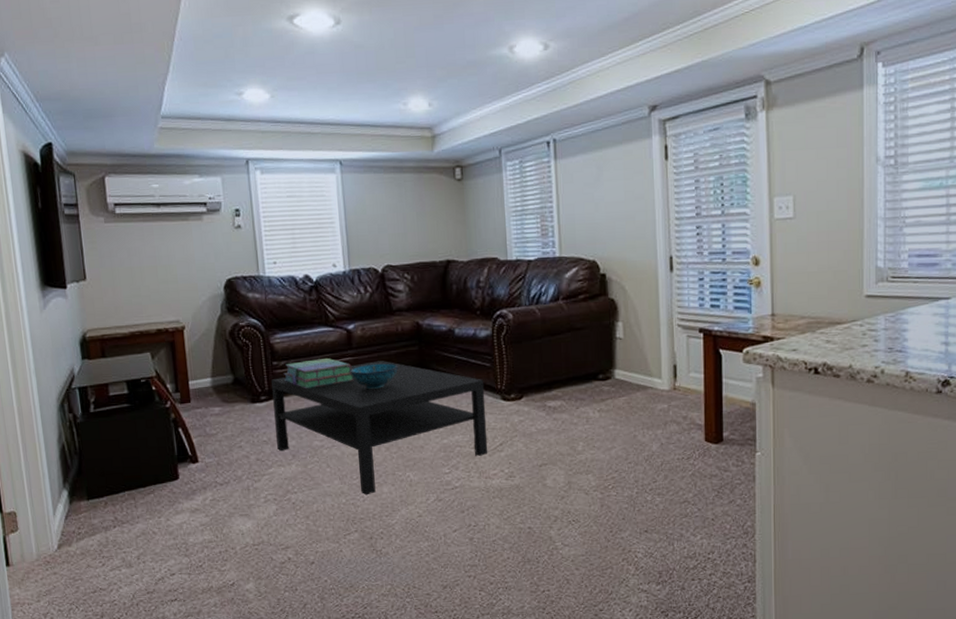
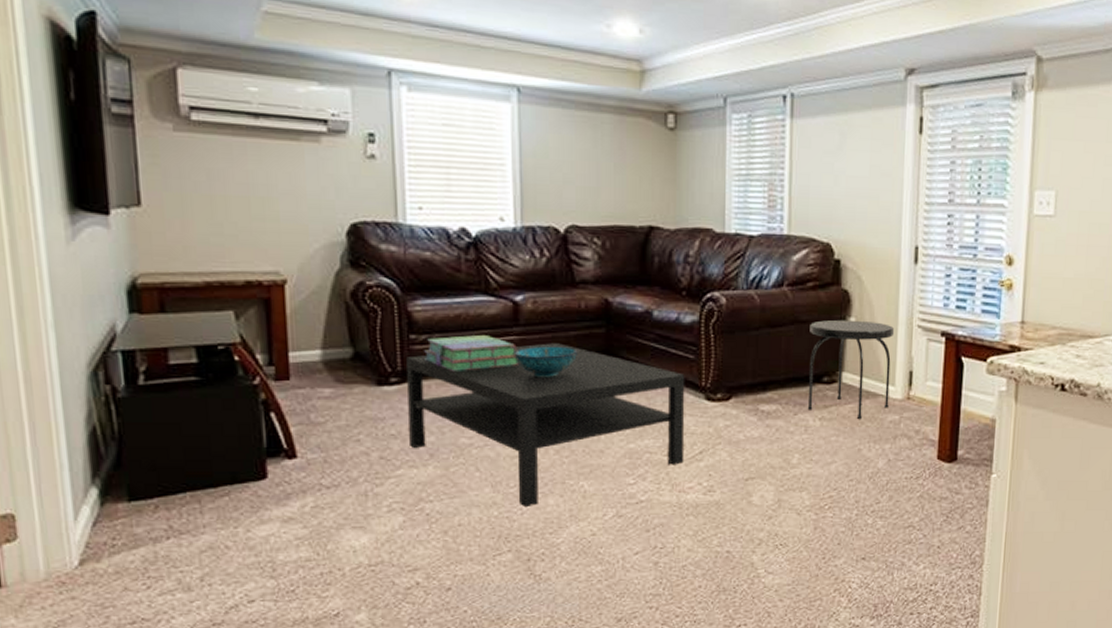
side table: none [584,324,658,409] -> present [807,319,895,419]

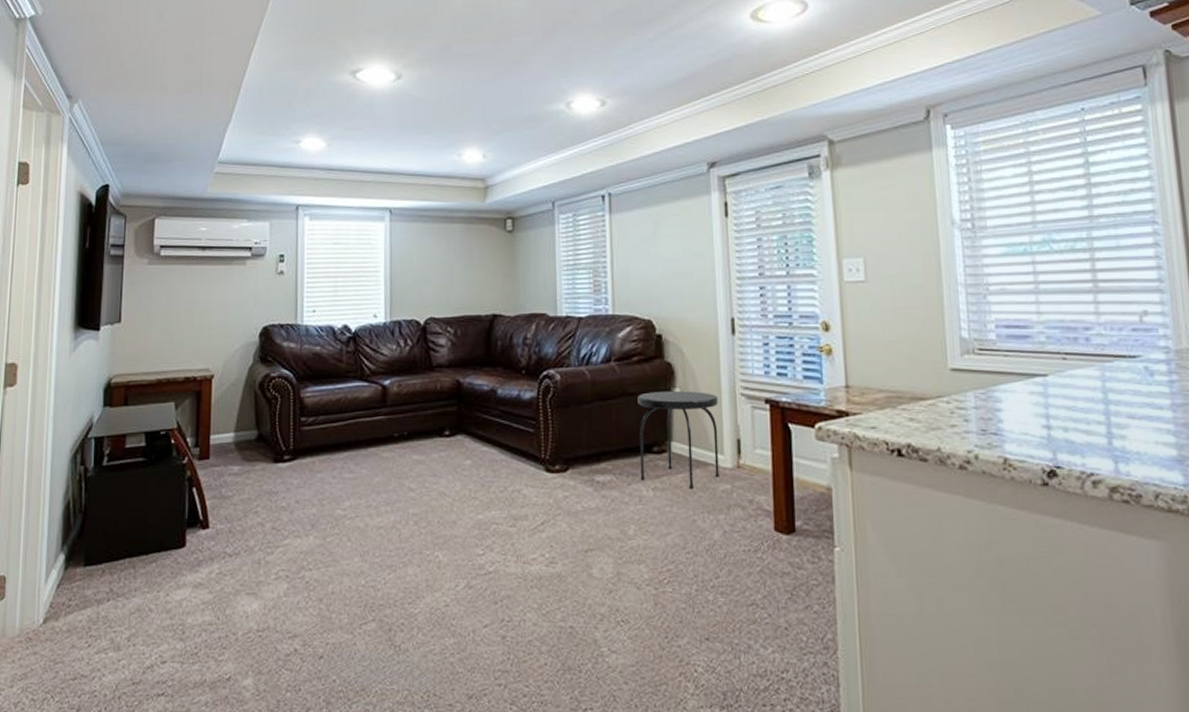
coffee table: present [406,343,685,508] -> none [296,421,528,577]
stack of books: present [424,334,519,373] -> none [311,415,385,450]
decorative bowl: present [514,346,578,377] -> none [382,424,435,452]

